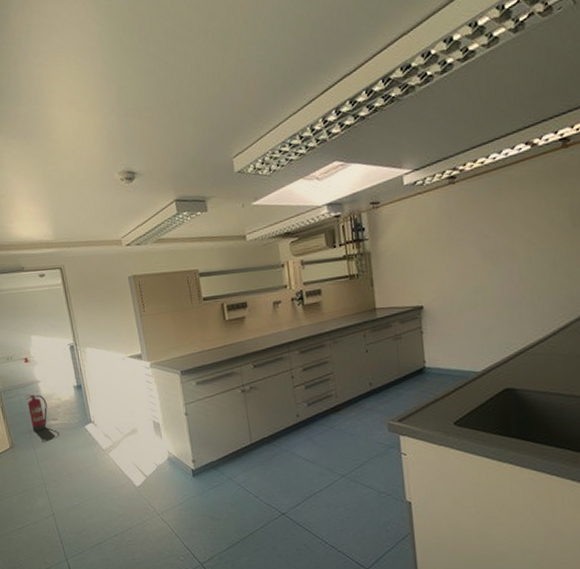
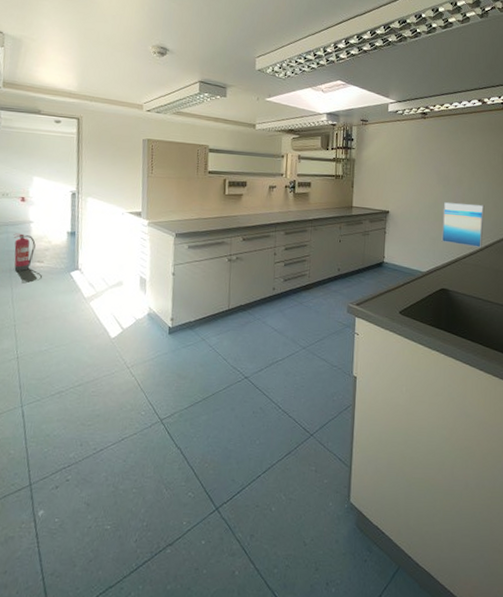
wall art: none [493,276,555,333] -> present [441,201,485,249]

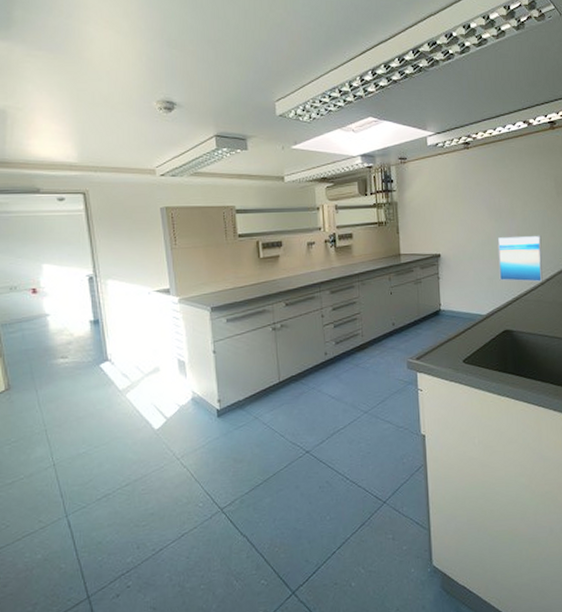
fire extinguisher: present [13,233,36,272] -> none [29,329,56,371]

